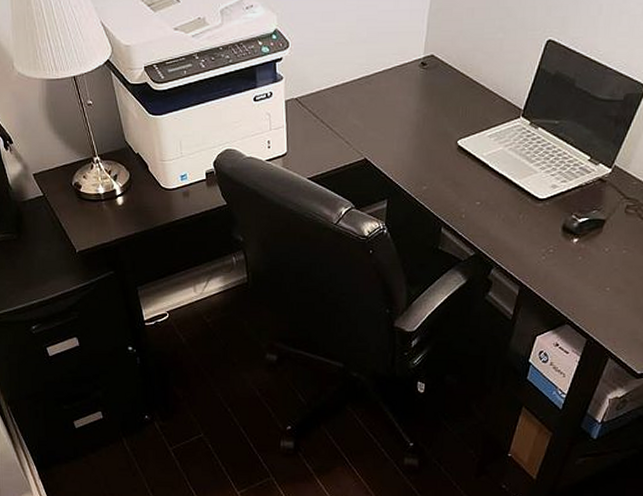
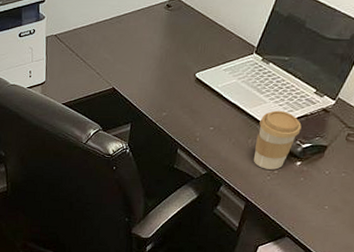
coffee cup: none [525,181,577,248] -> present [253,110,302,170]

